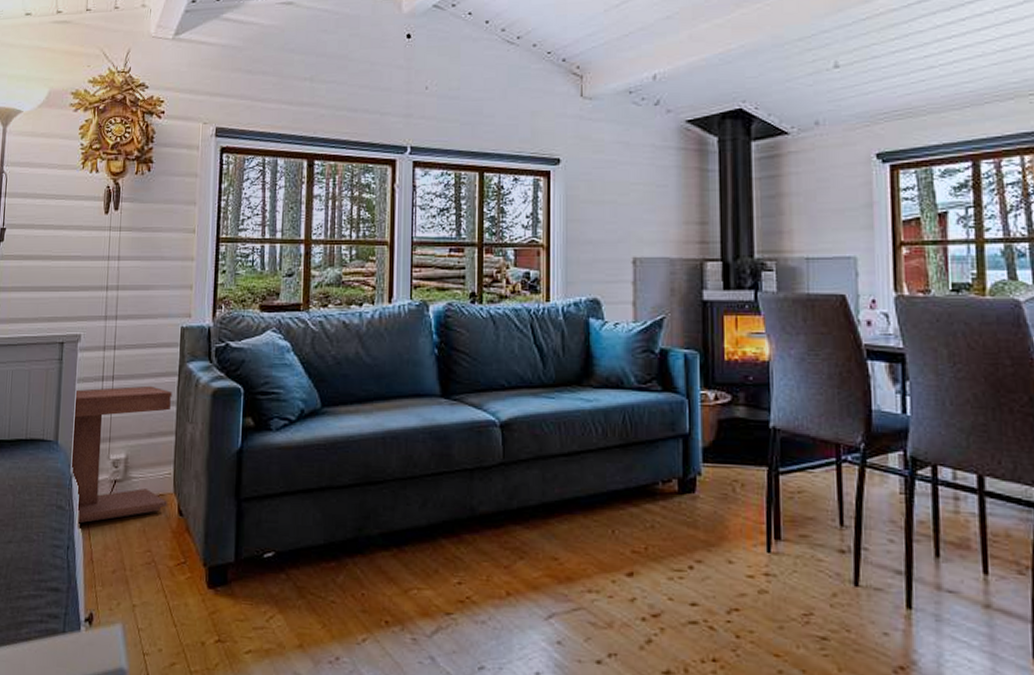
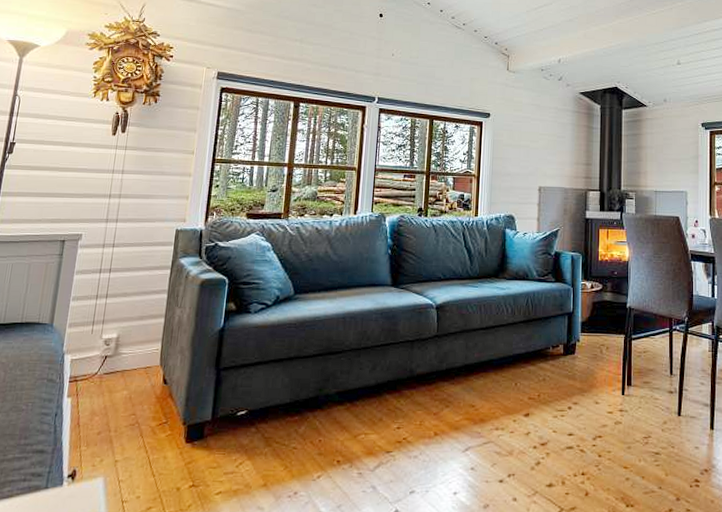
side table: present [72,385,172,524] -> none [65,277,165,394]

